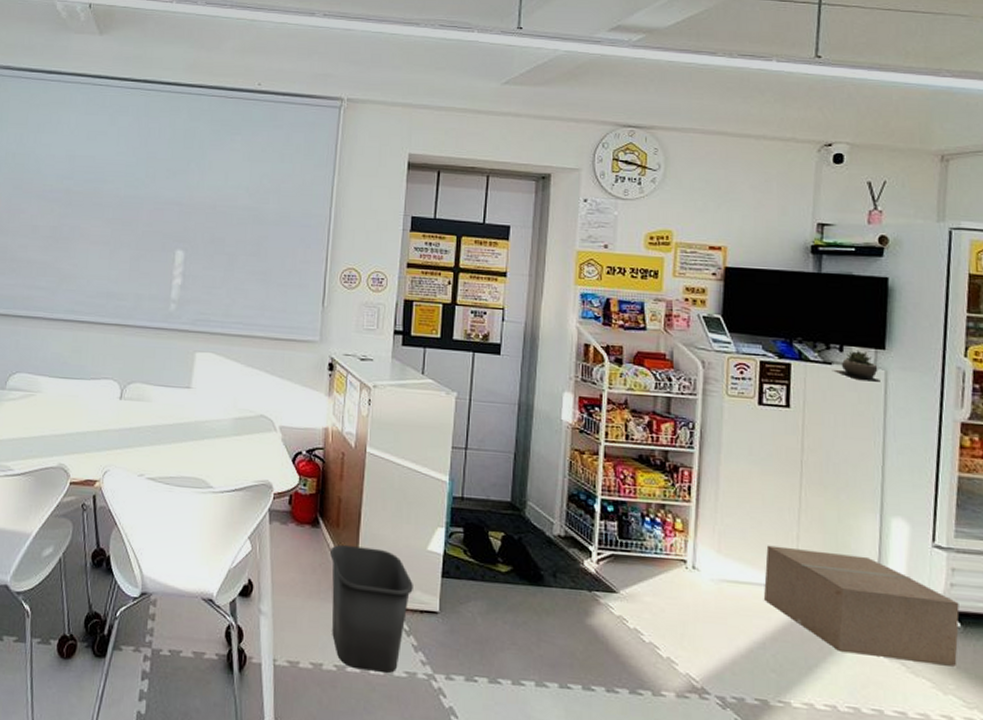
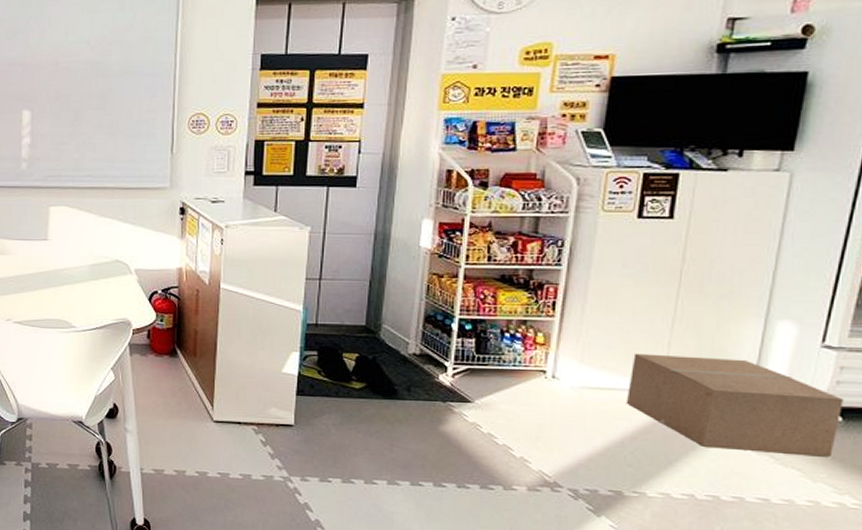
waste bin: present [330,544,413,673] -> none [189,370,269,477]
succulent plant: present [832,350,880,382] -> none [727,153,784,186]

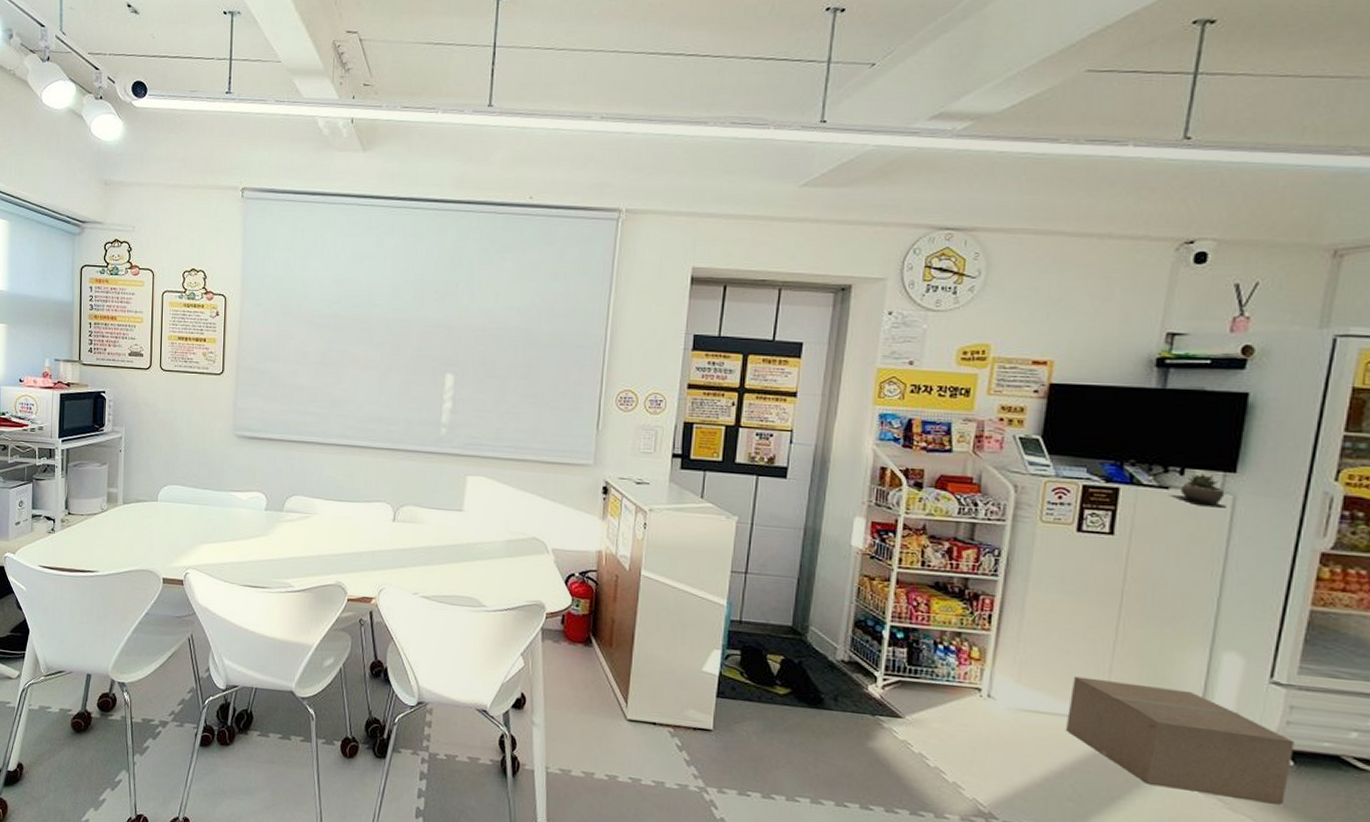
succulent plant: none [727,153,784,186] -> present [1168,473,1226,508]

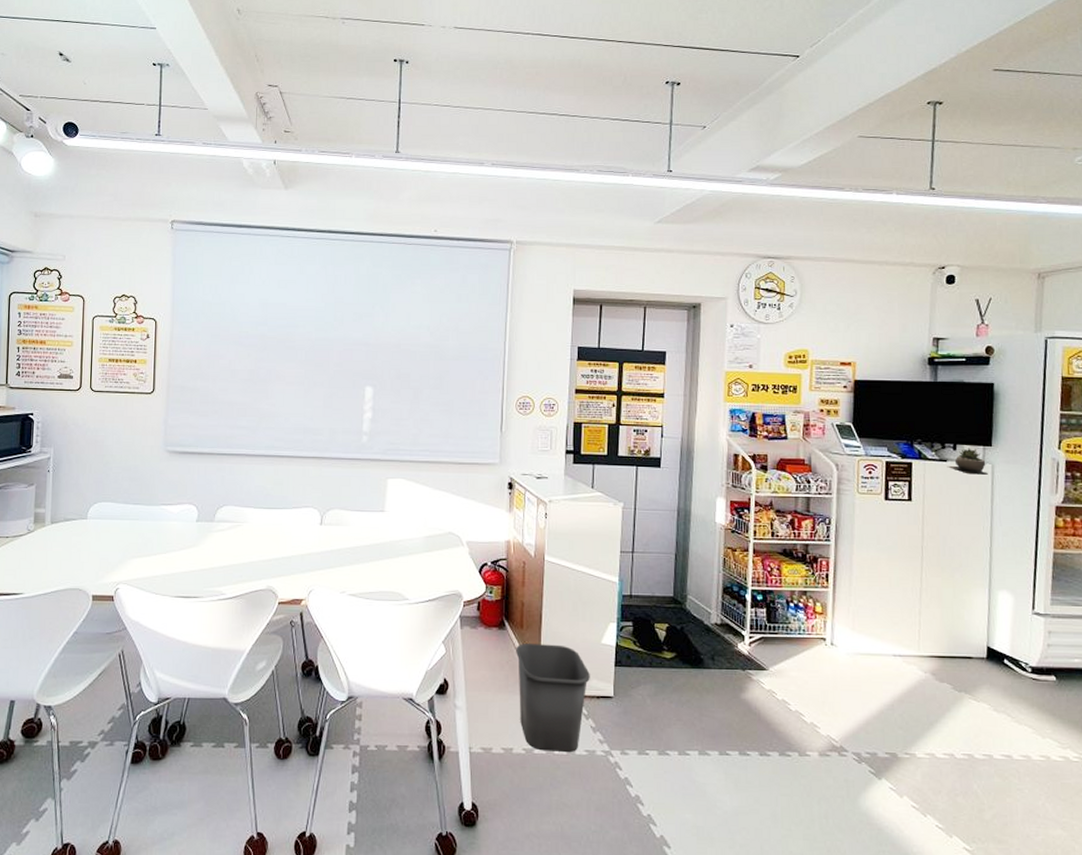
waste bin: none [603,663,687,784] -> present [516,642,590,752]
cardboard box: present [1065,676,1295,805] -> none [891,621,1055,714]

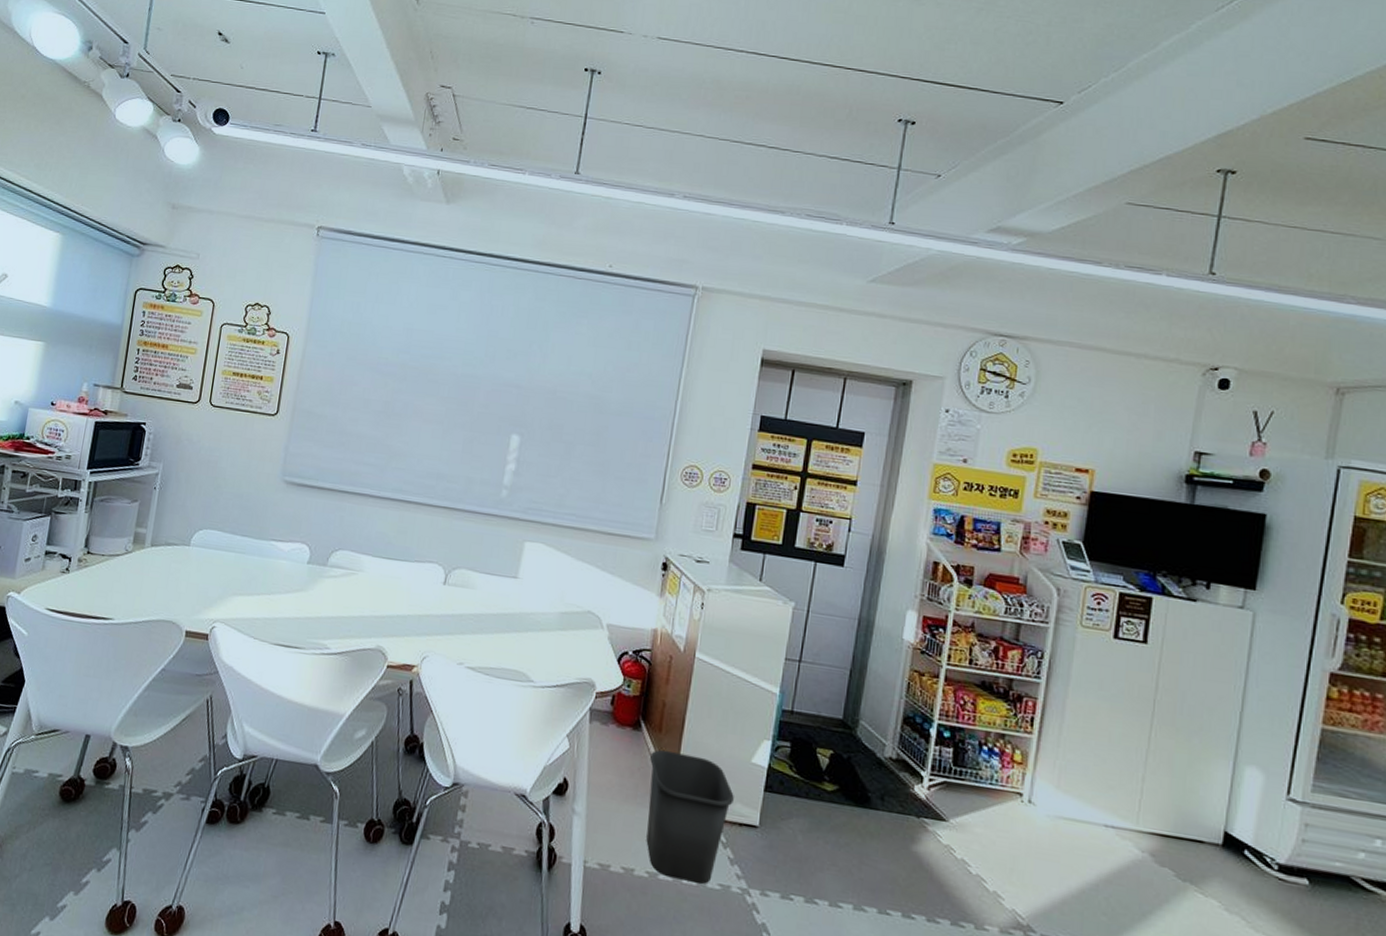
succulent plant: present [947,448,988,475] -> none [1196,588,1247,624]

